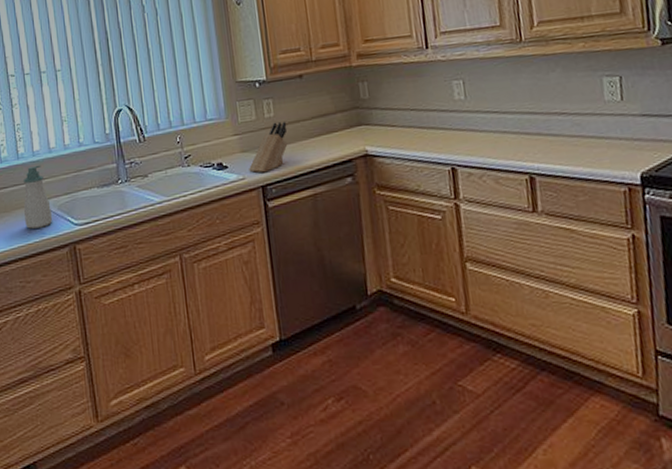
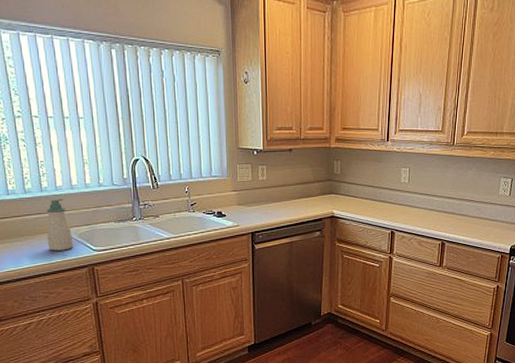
knife block: present [249,121,288,173] -> none [243,184,276,223]

